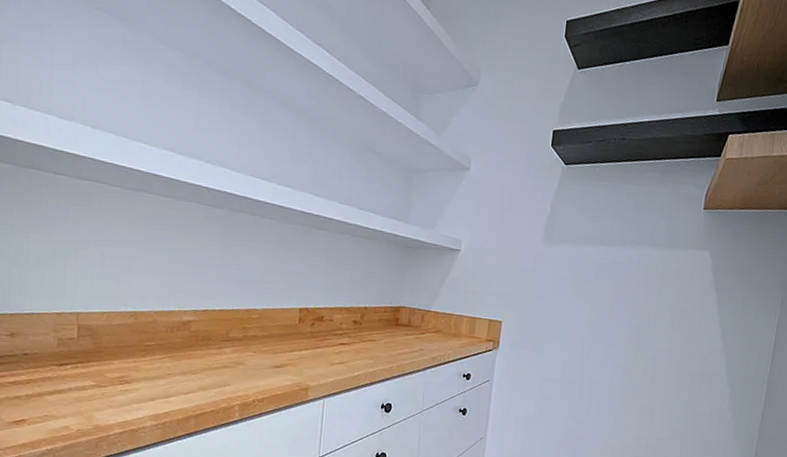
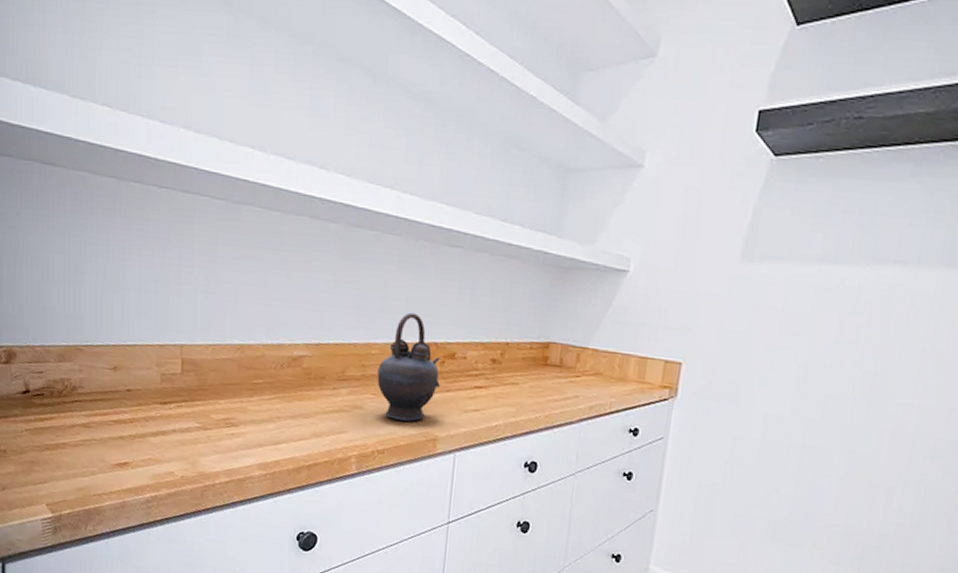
teapot: none [257,283,311,374] -> present [377,312,441,422]

